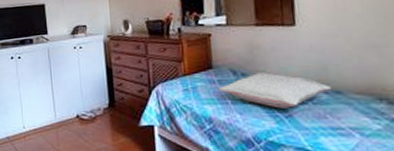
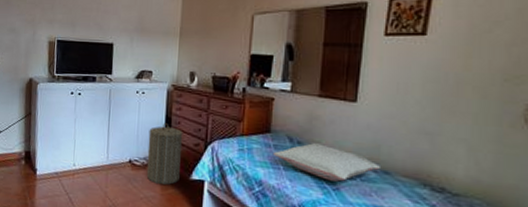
laundry hamper: none [91,74,129,136] -> present [146,123,183,185]

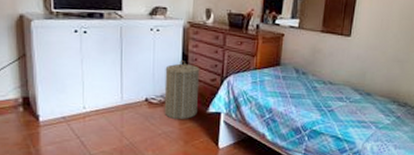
pillow: present [272,143,382,182] -> none [281,73,366,104]

